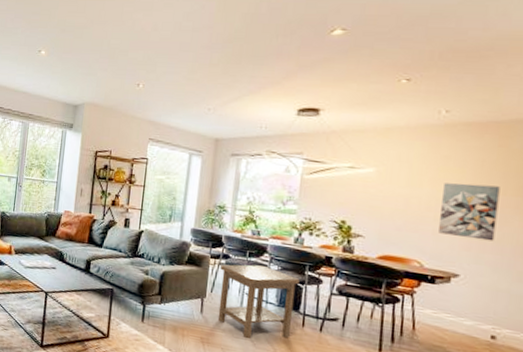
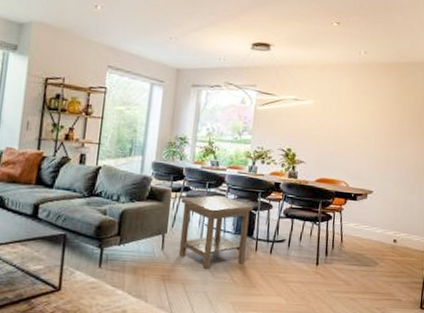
wall art: present [439,183,500,242] -> none [359,113,400,162]

